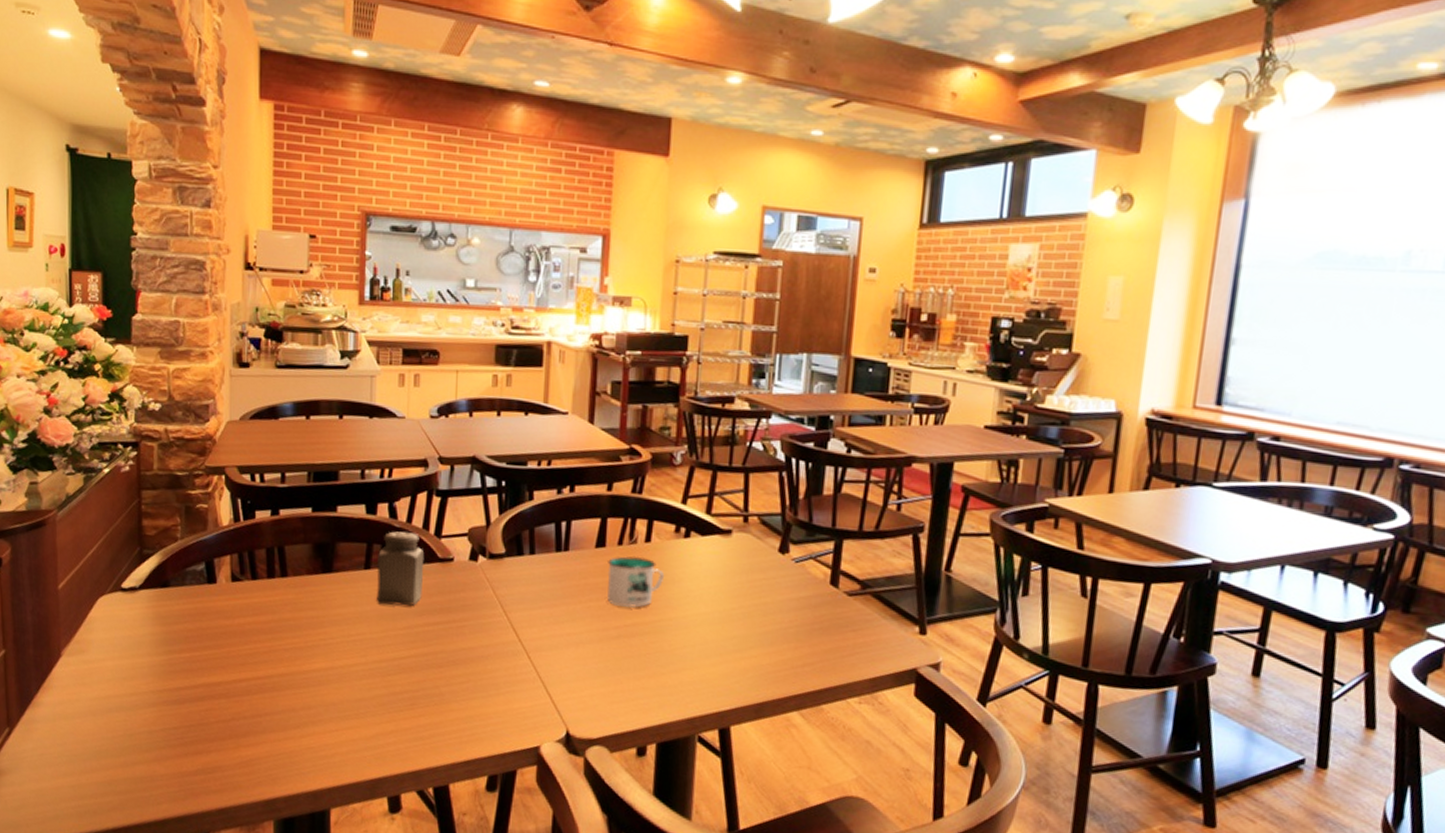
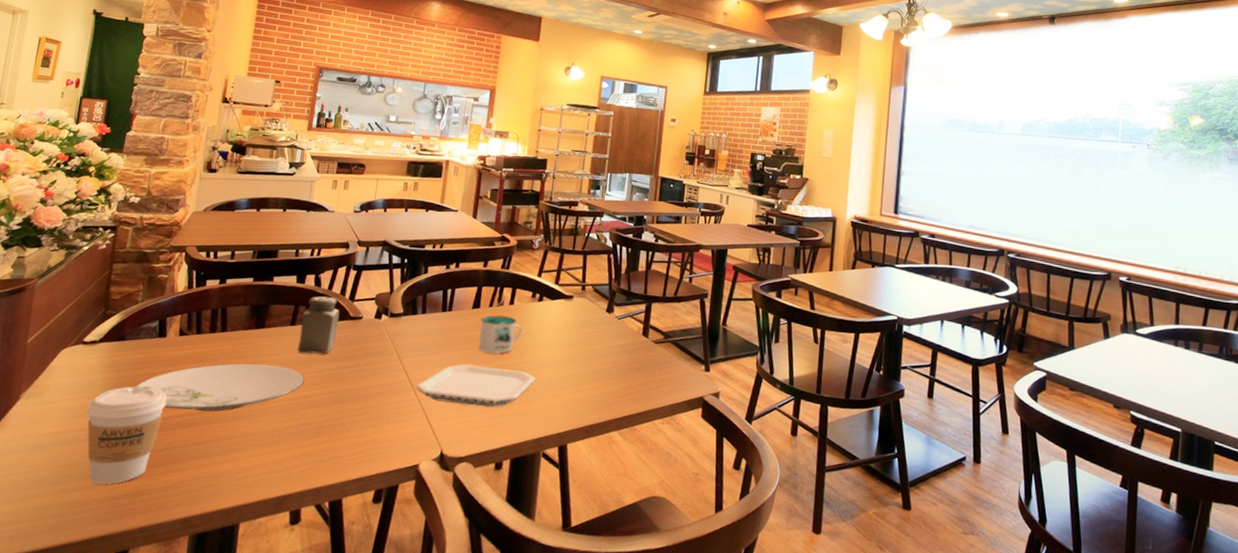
coffee cup: none [138,642,227,758] -> present [86,385,167,484]
plate: none [191,617,389,676] -> present [137,363,305,412]
plate: none [529,621,685,678] -> present [416,364,536,408]

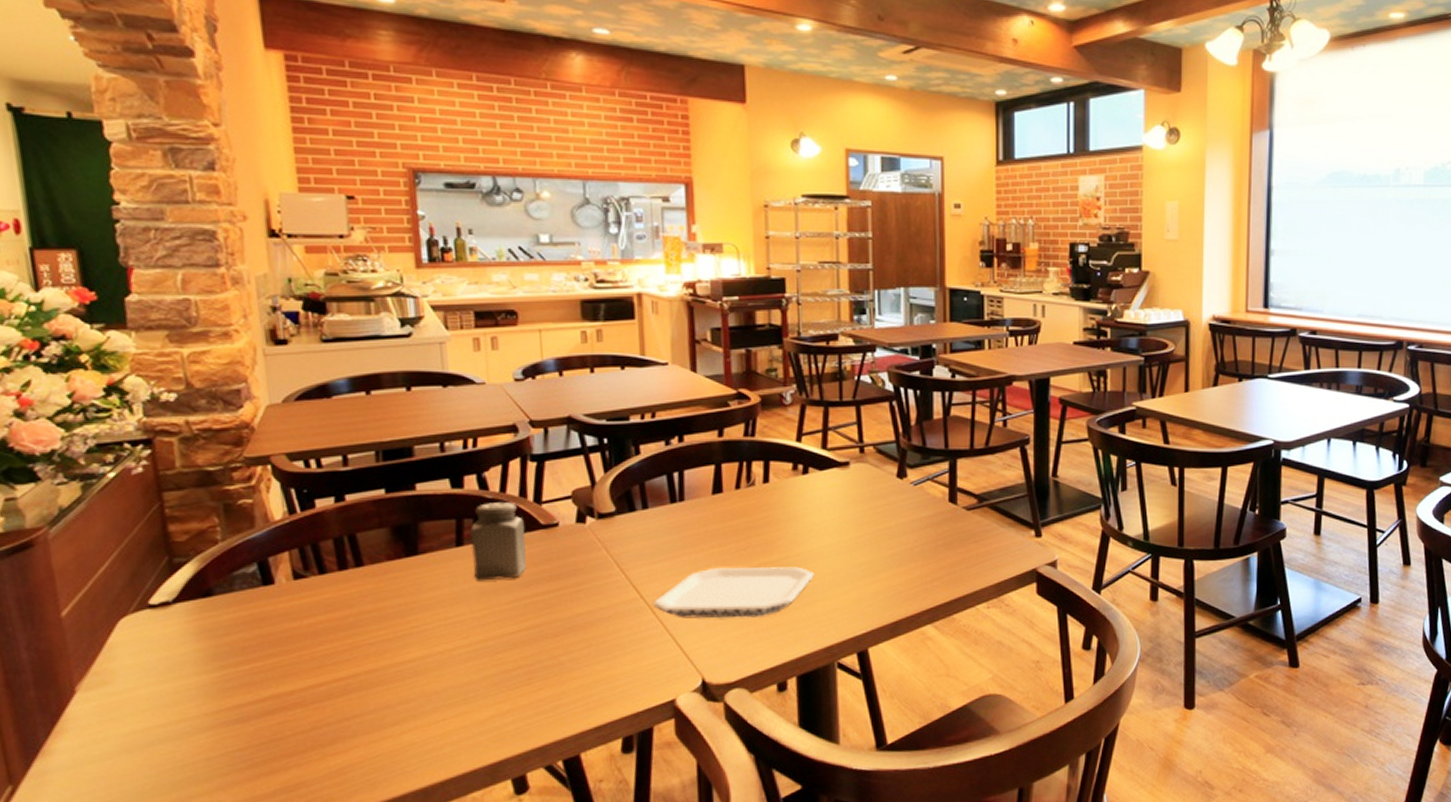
coffee cup: present [86,385,167,484] -> none [183,651,300,784]
plate: present [137,363,305,412] -> none [249,602,494,677]
mug: present [479,315,523,354] -> none [727,497,787,549]

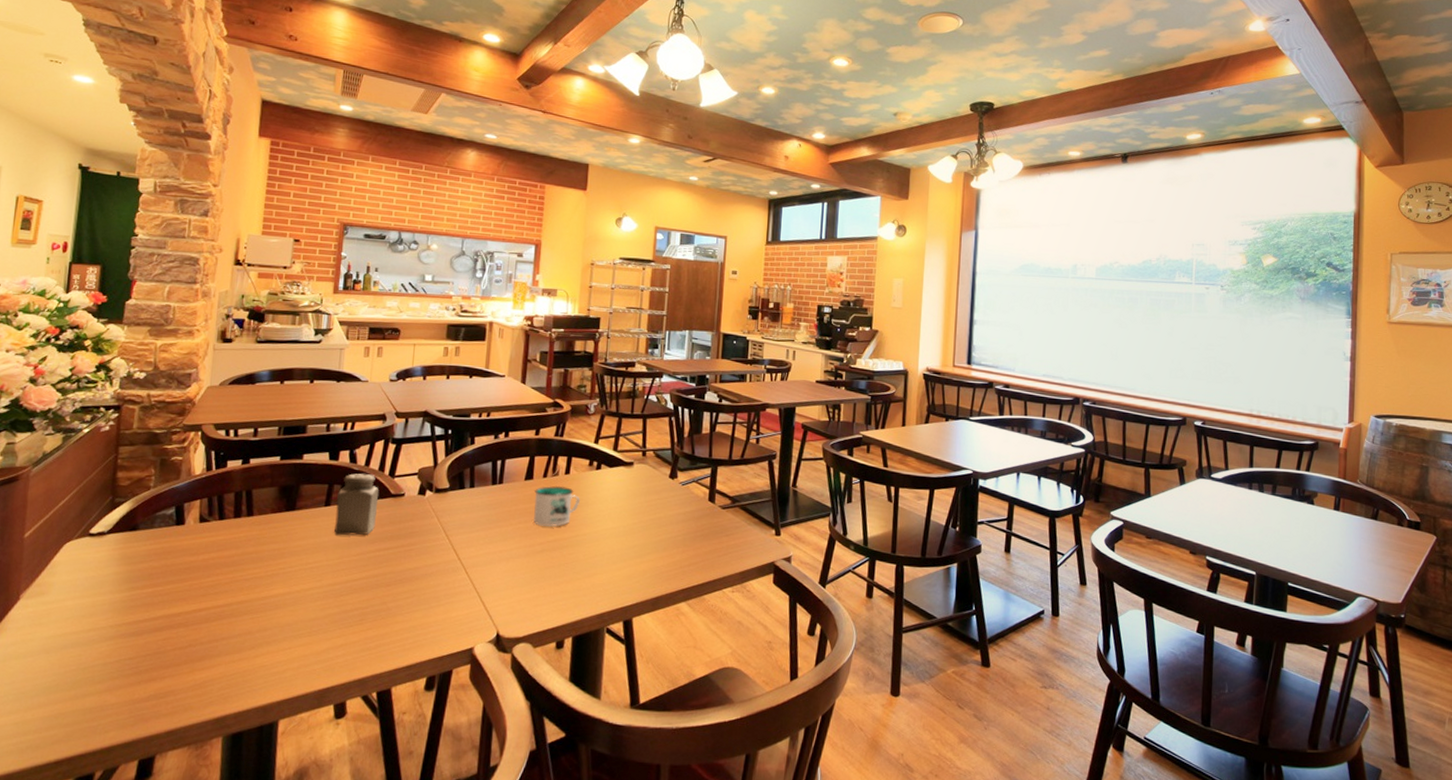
plate: present [653,566,815,618] -> none [467,539,597,584]
mug: none [727,497,787,549] -> present [534,485,581,527]

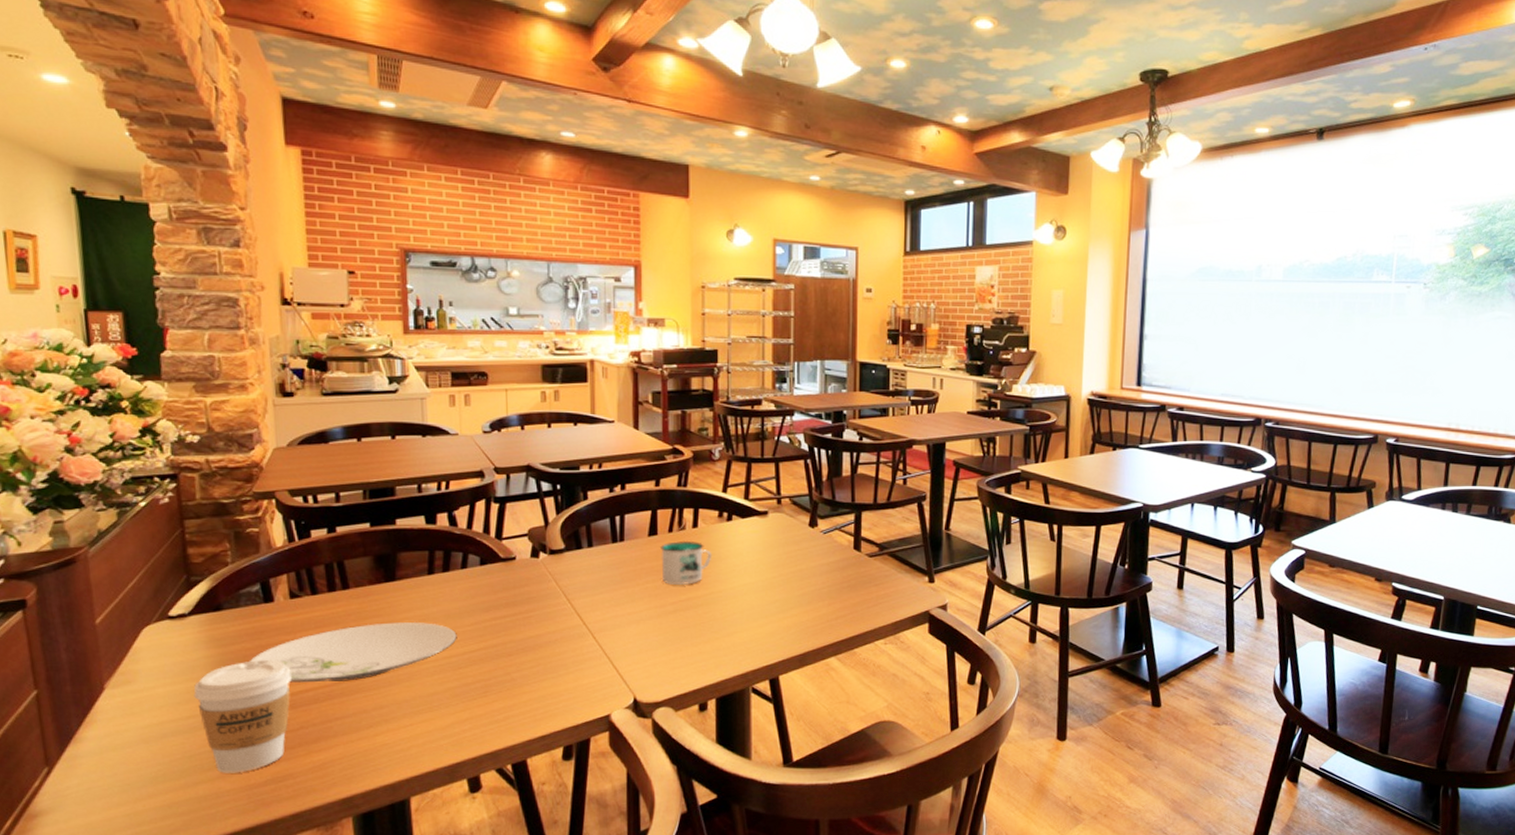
coffee cup: none [98,578,189,687] -> present [194,660,292,773]
plate: none [154,549,343,603] -> present [250,622,457,683]
salt shaker: present [334,473,380,536] -> none [441,538,488,606]

